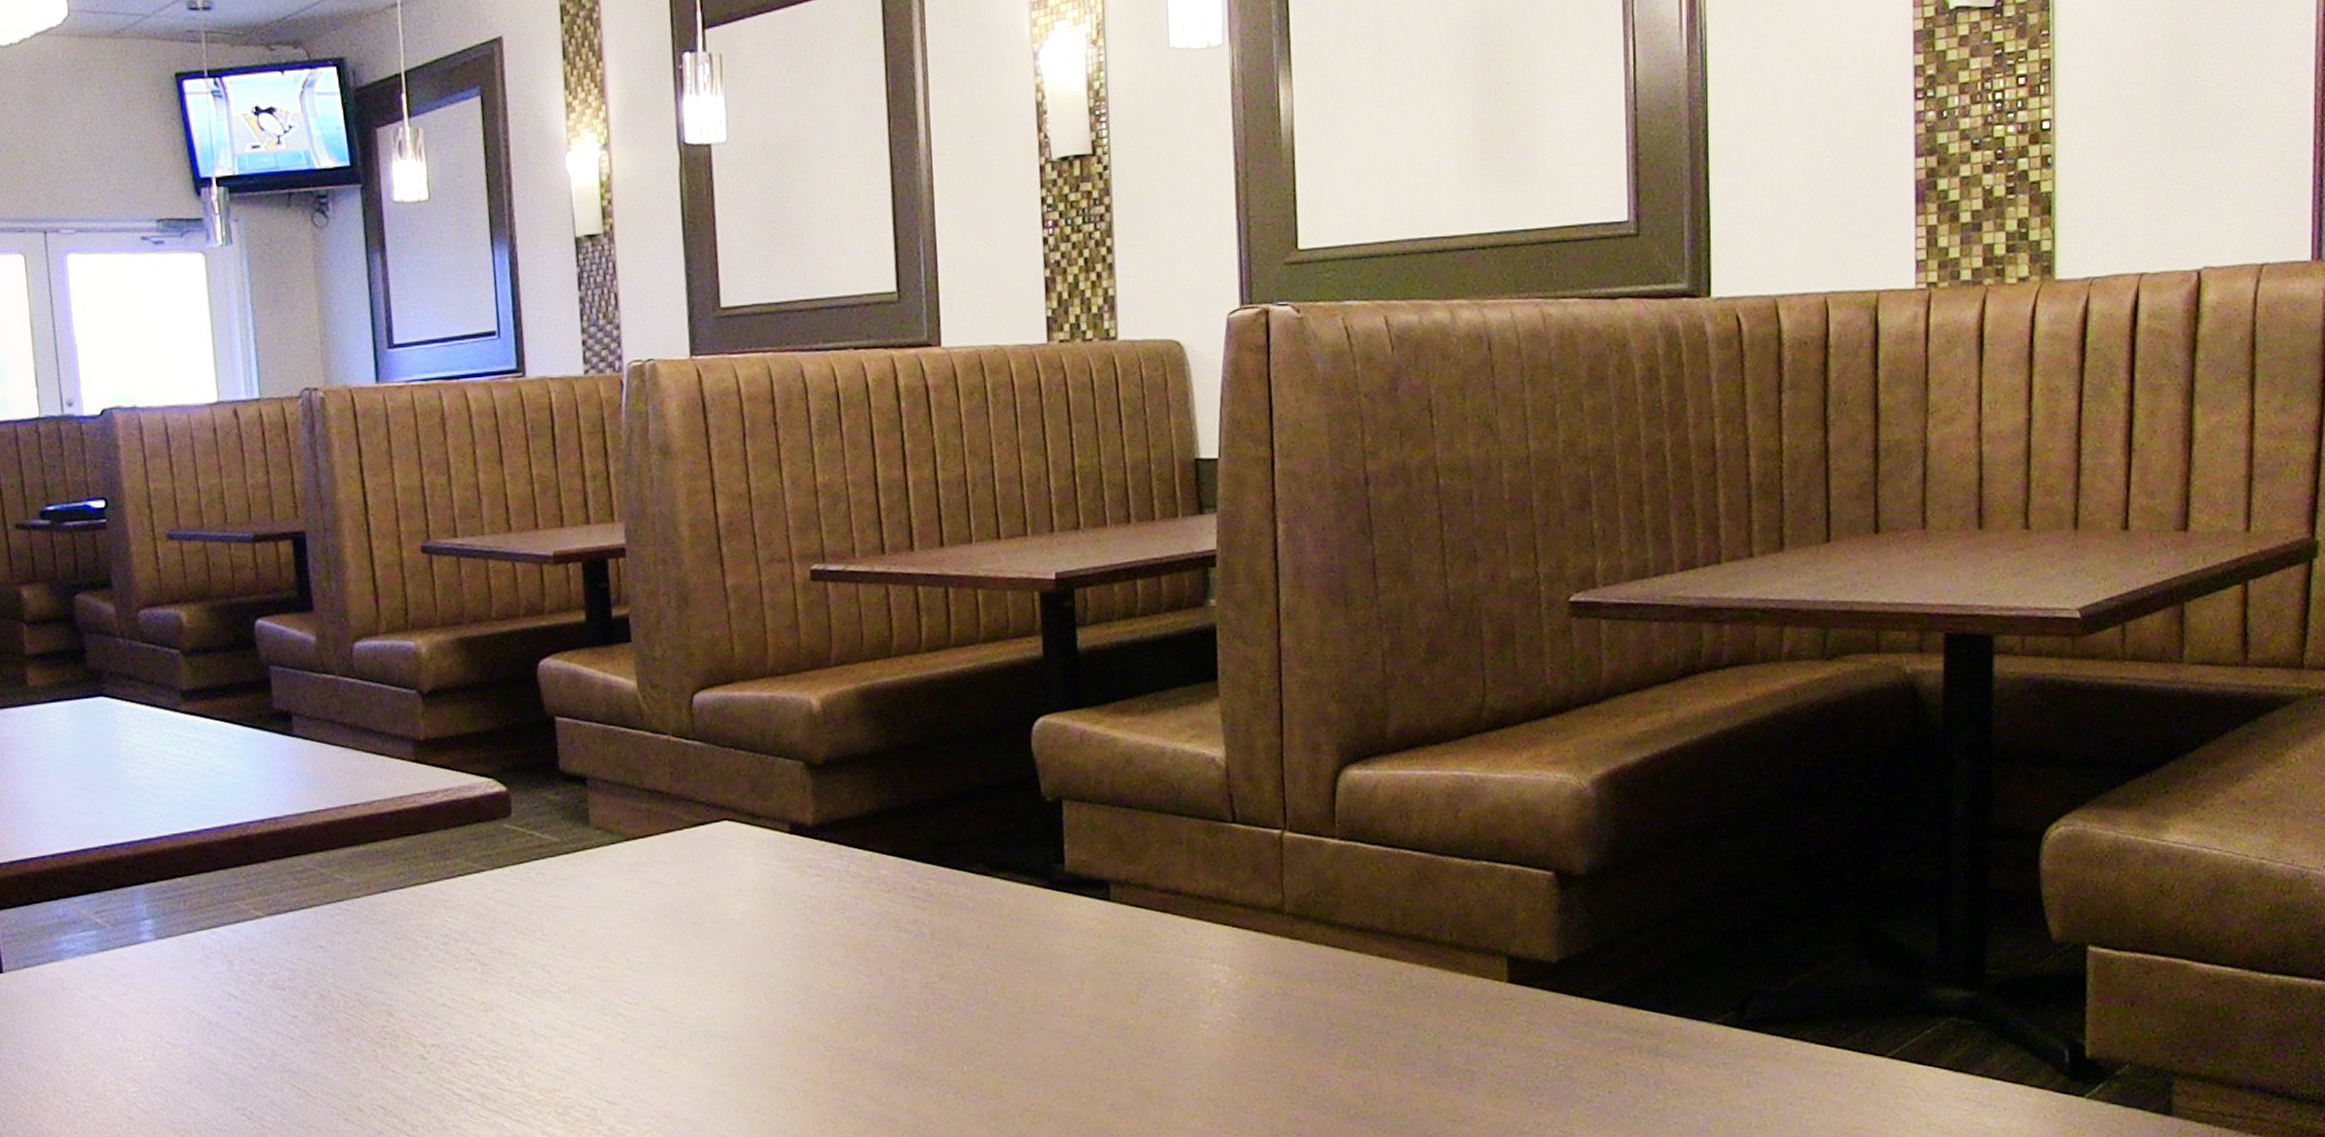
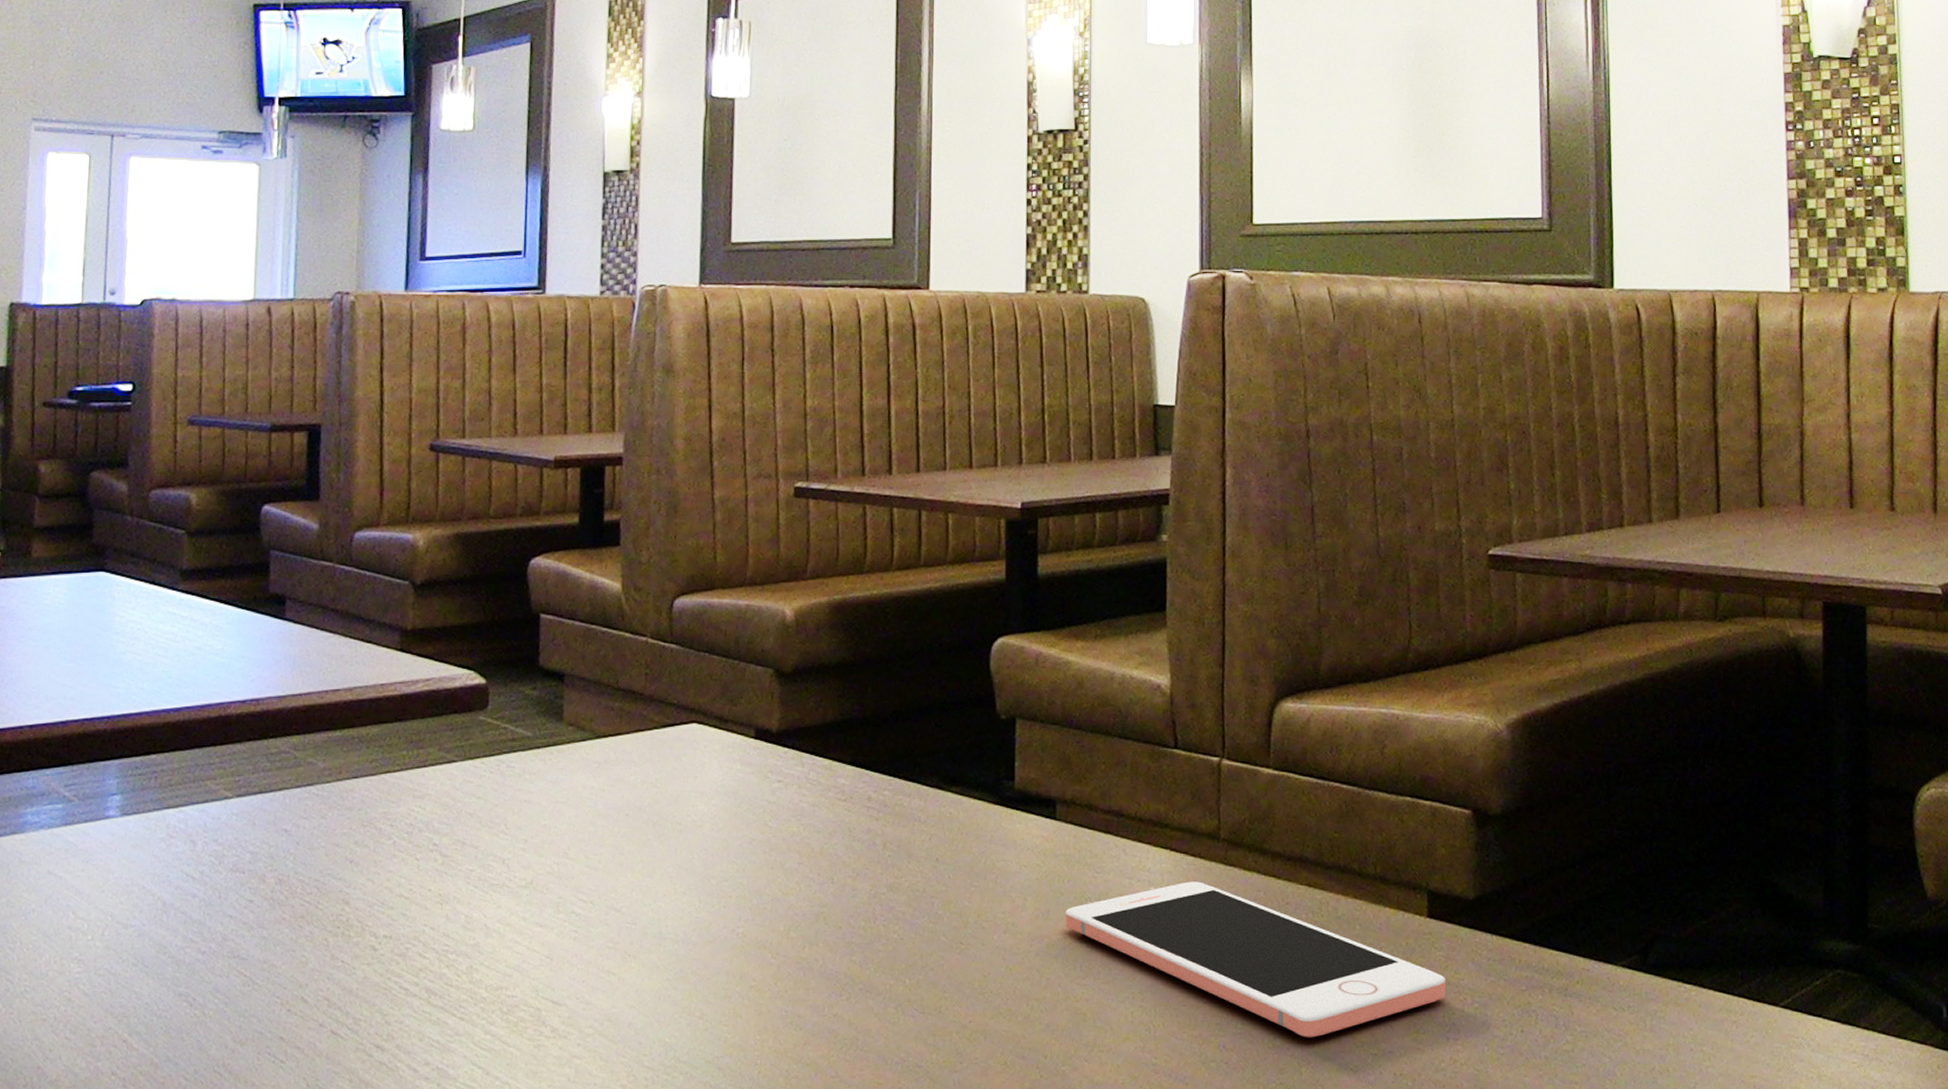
cell phone: none [1124,957,1529,1107] -> present [1065,881,1446,1038]

